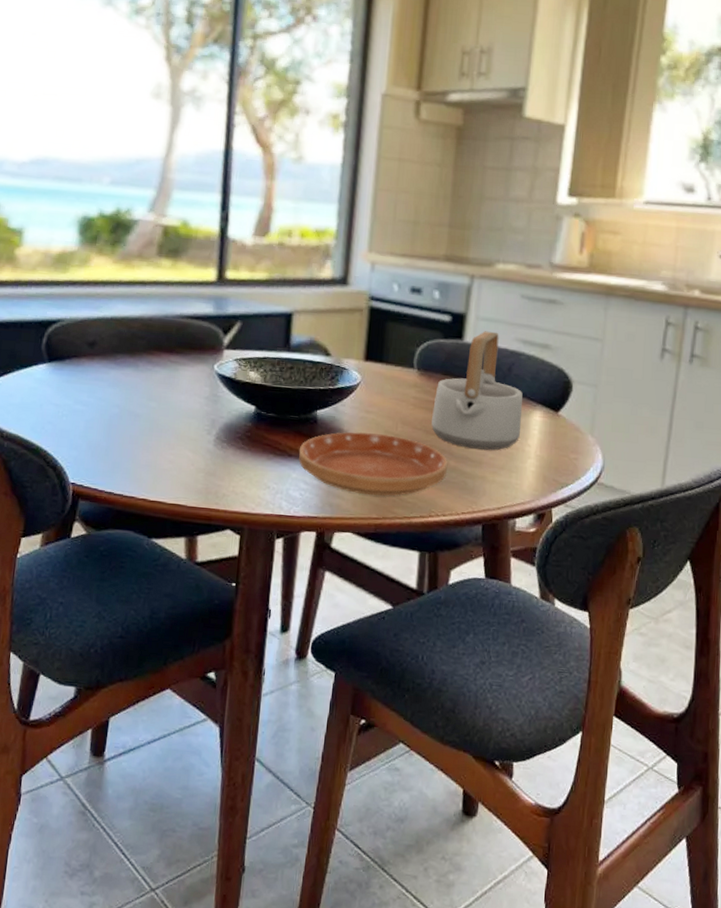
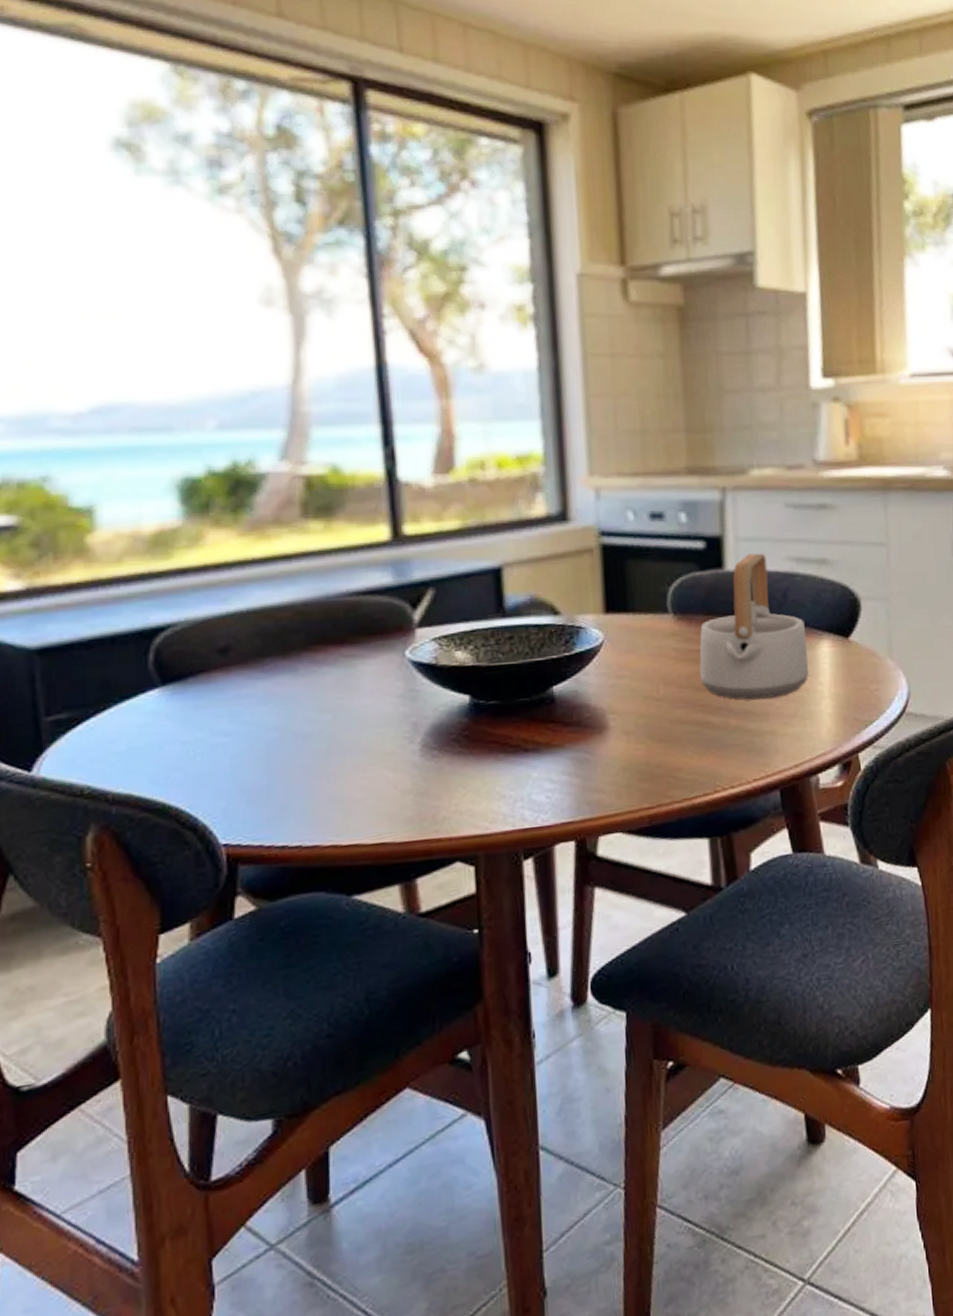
saucer: present [299,431,448,496] -> none [536,700,728,783]

